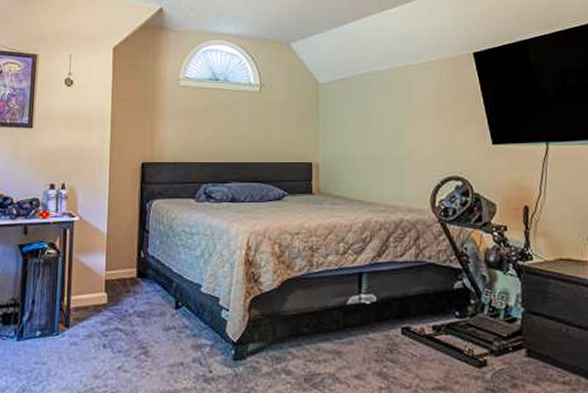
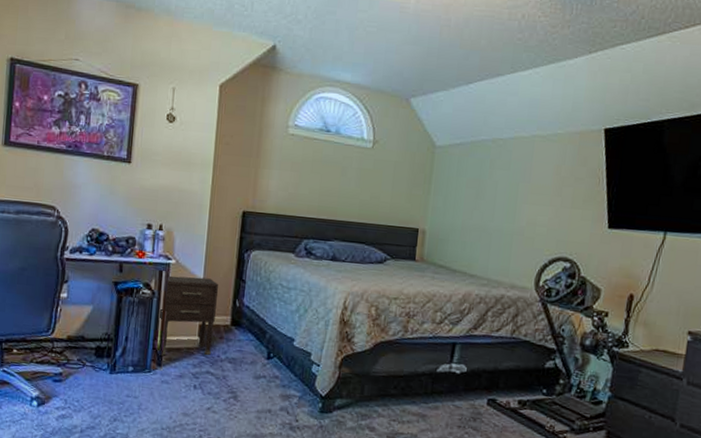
nightstand: none [63,232,123,316] -> present [158,275,219,356]

